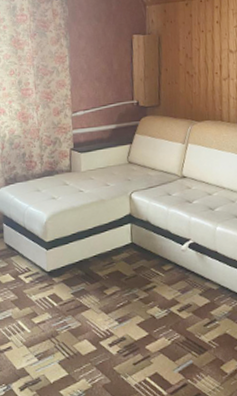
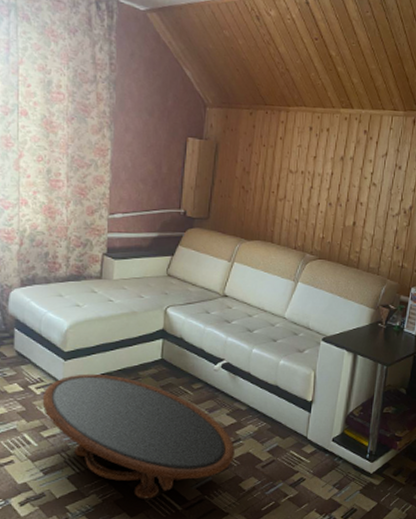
coffee table: none [31,260,212,384] -> present [42,373,235,499]

